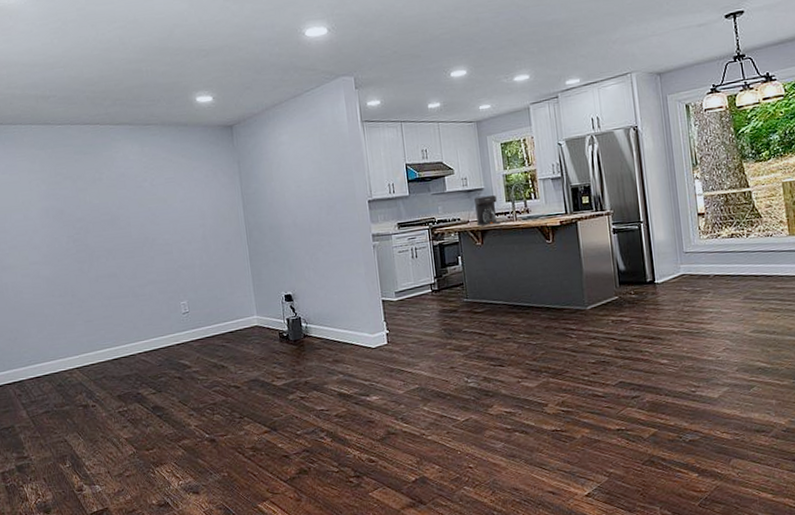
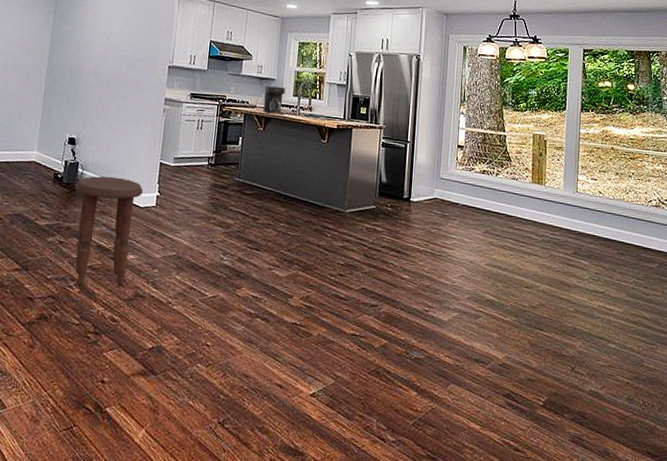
side table: none [302,323,374,436] -> present [74,176,143,287]

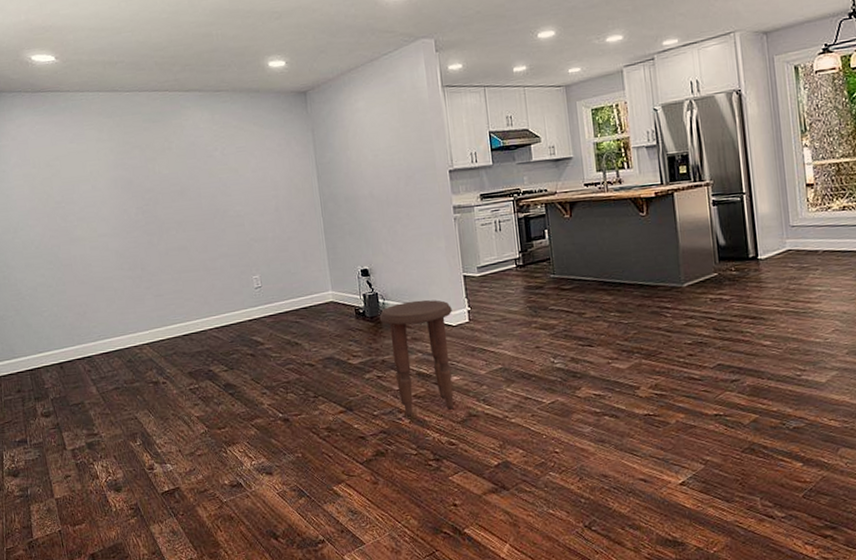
coffee maker: present [262,86,285,115] -> none [562,165,592,198]

